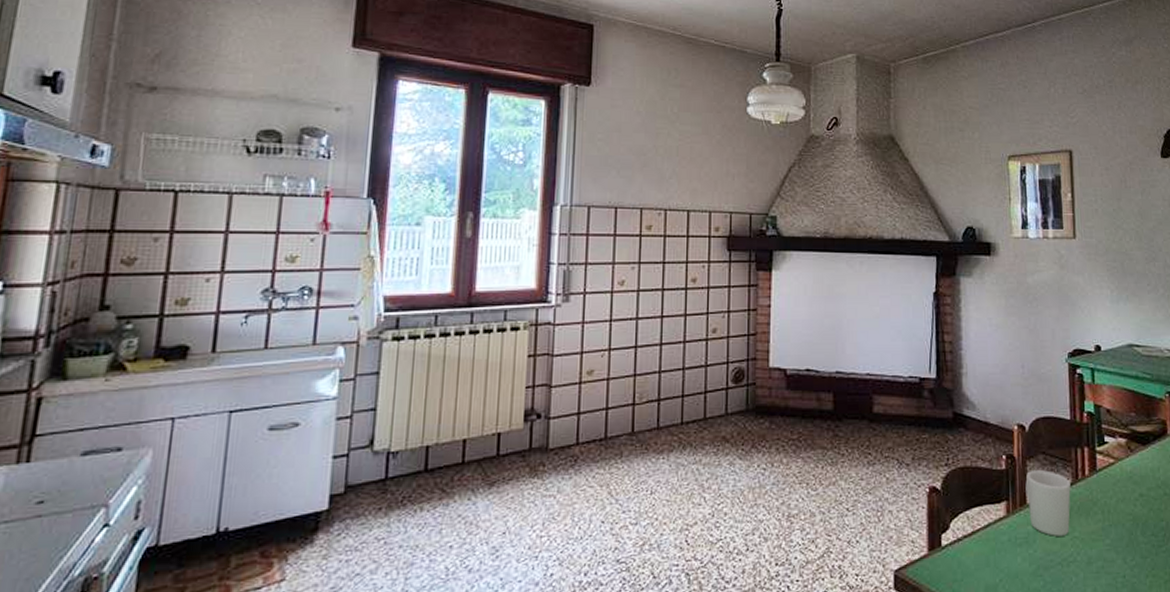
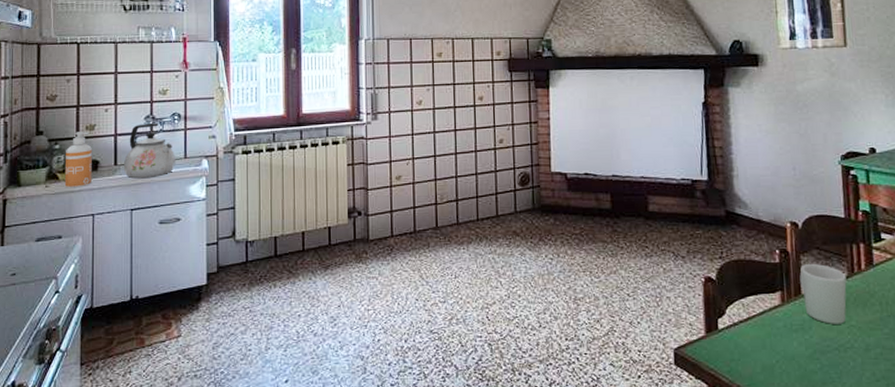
soap dispenser: none [134,307,181,383] -> present [64,132,92,188]
kettle: none [223,299,301,371] -> present [123,123,176,179]

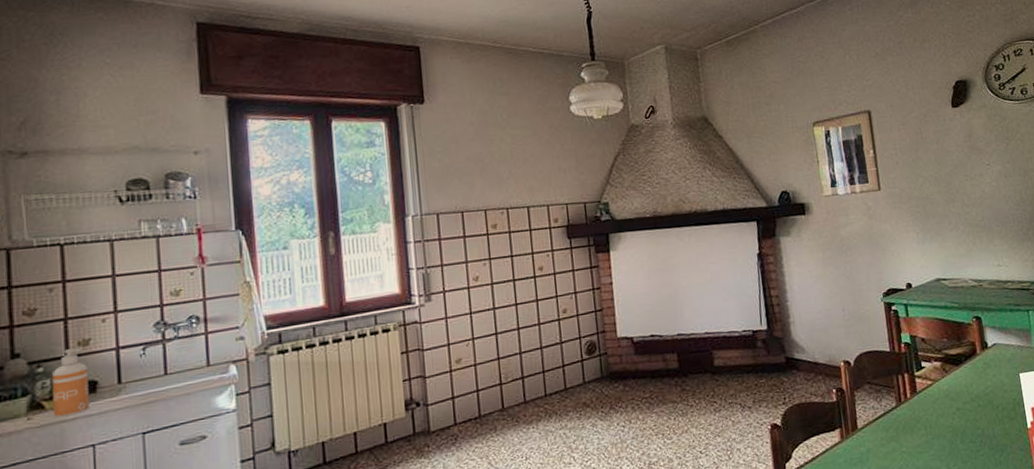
kettle: present [123,123,176,179] -> none [129,329,197,397]
mug: present [799,264,847,324] -> none [855,397,898,454]

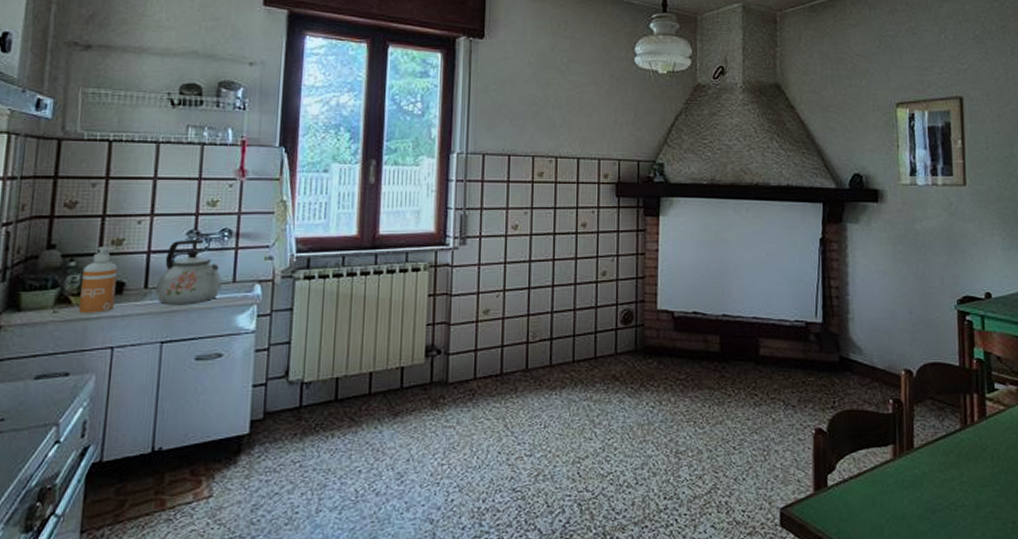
kettle: none [129,329,197,397] -> present [155,240,222,305]

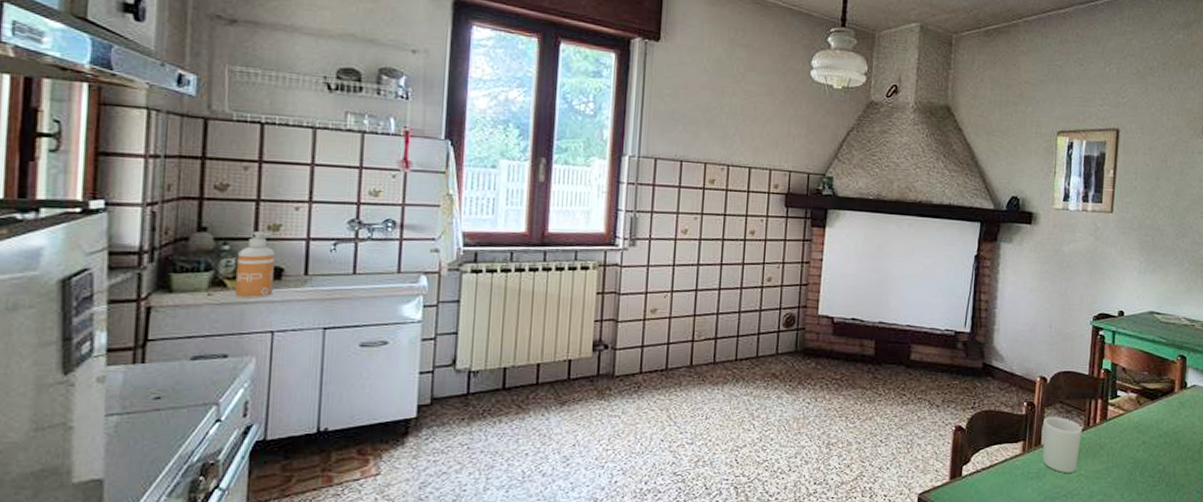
kettle: present [155,240,222,305] -> none [316,228,387,294]
mug: none [912,415,959,480] -> present [1041,417,1082,473]

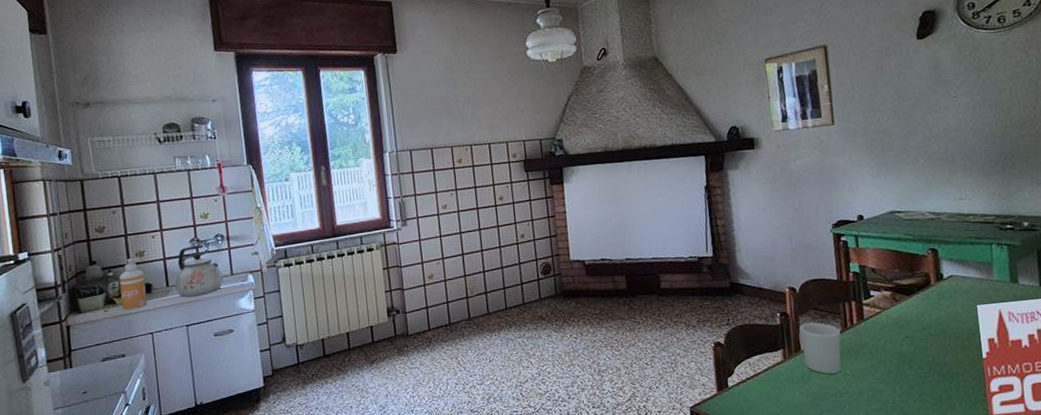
kettle: none [316,228,387,294] -> present [174,245,224,298]

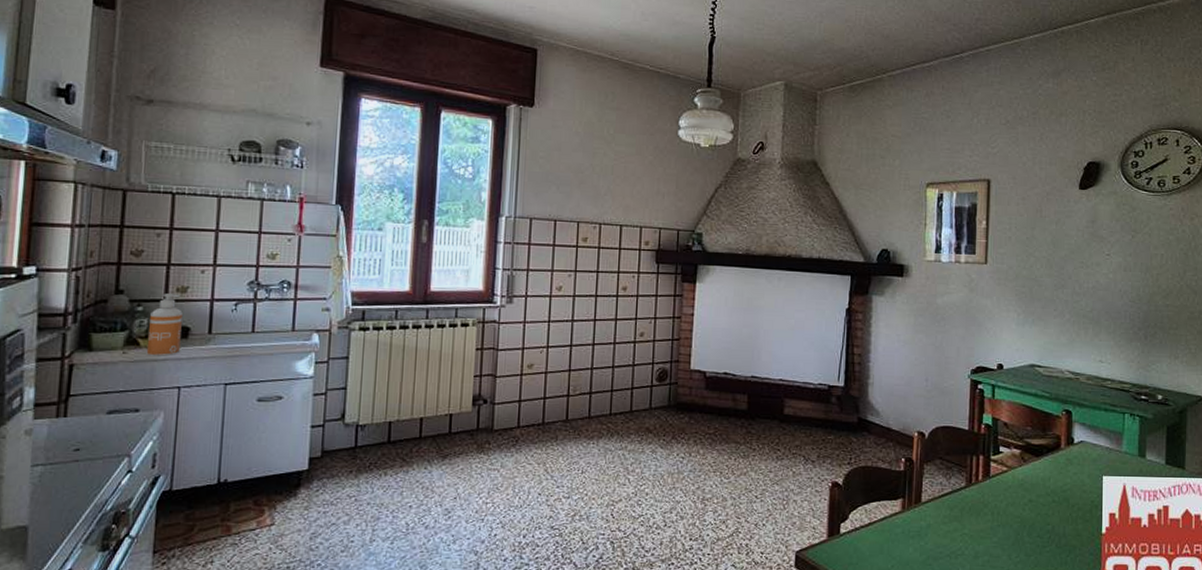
kettle: present [174,245,224,298] -> none [218,289,282,351]
mug: present [799,322,842,374] -> none [921,473,964,532]

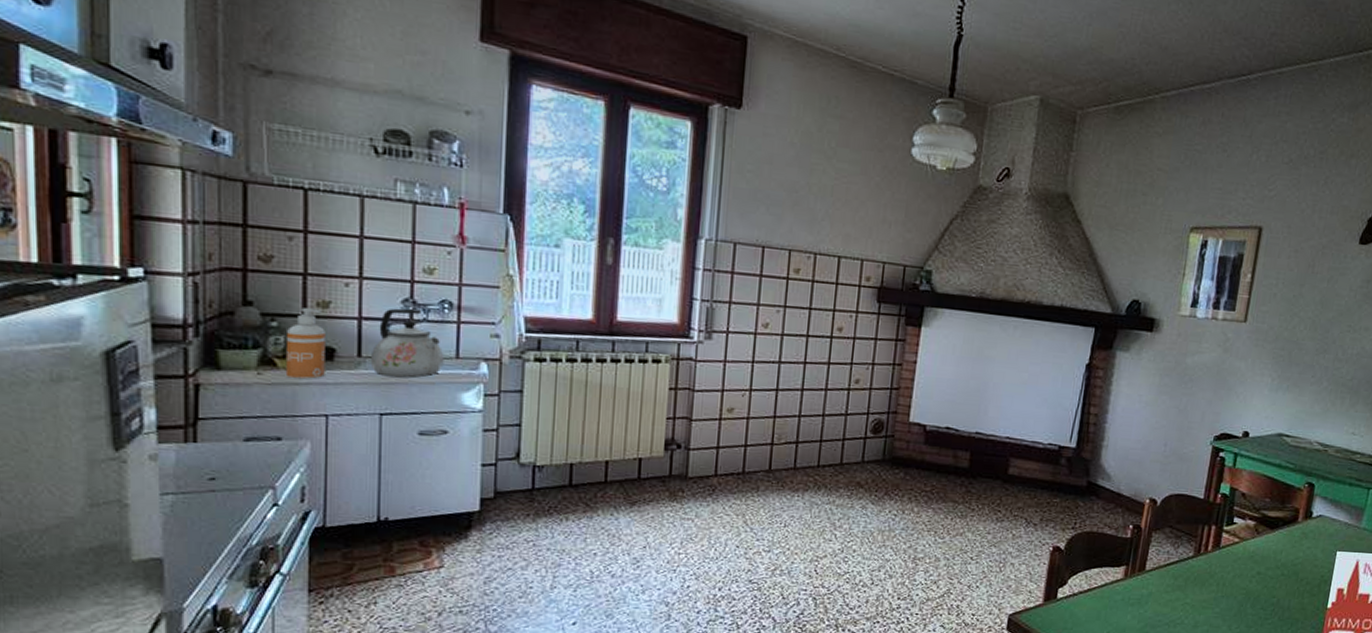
kettle: none [218,289,282,351] -> present [370,308,444,379]

